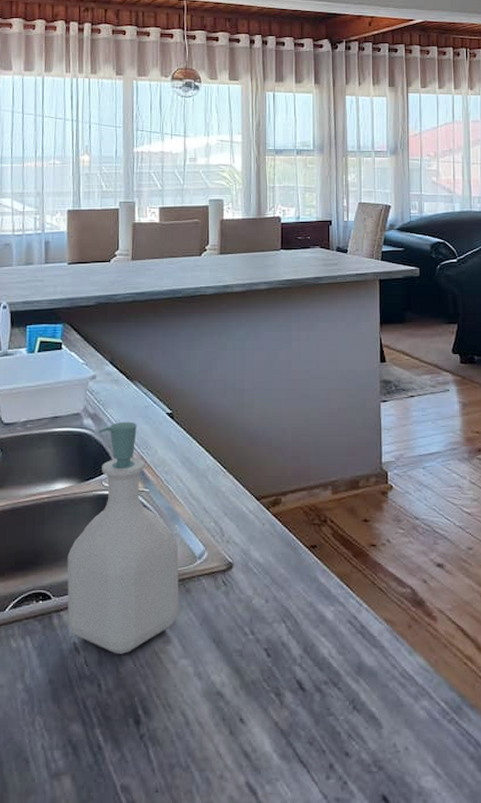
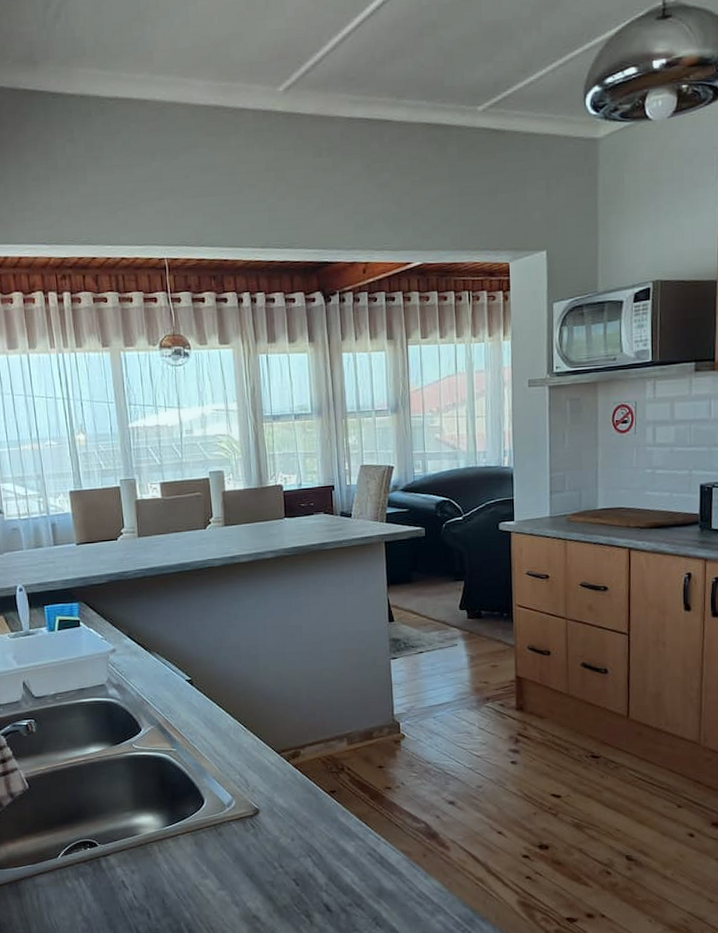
soap bottle: present [67,421,179,654] -> none [107,689,214,889]

